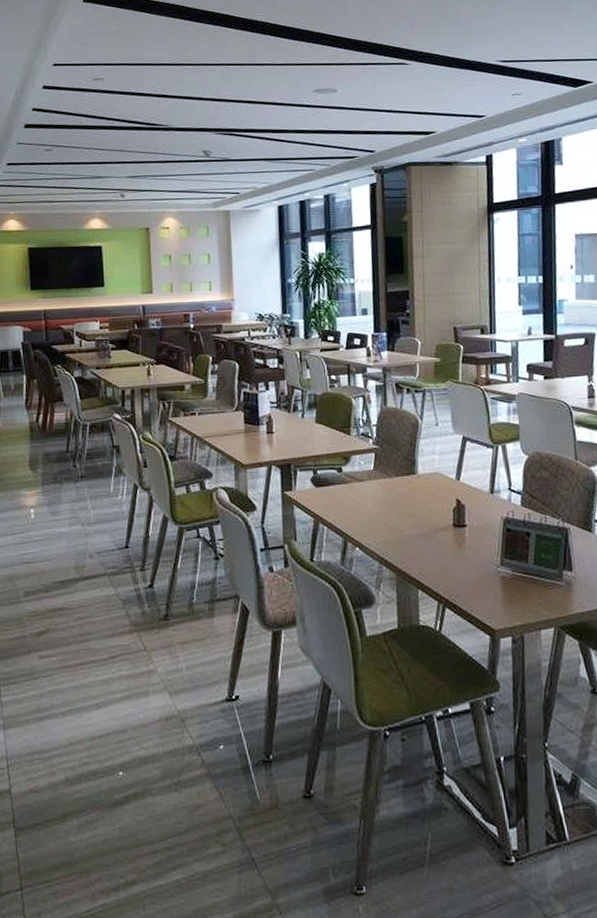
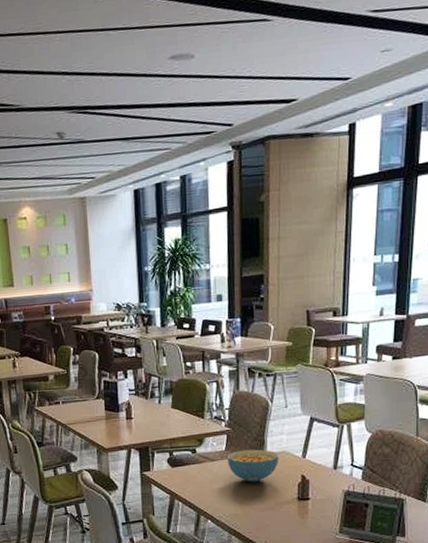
cereal bowl: none [376,469,432,507] -> present [227,449,279,483]

